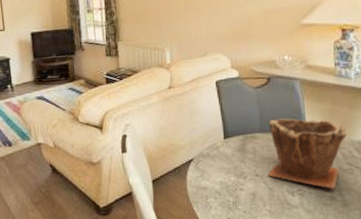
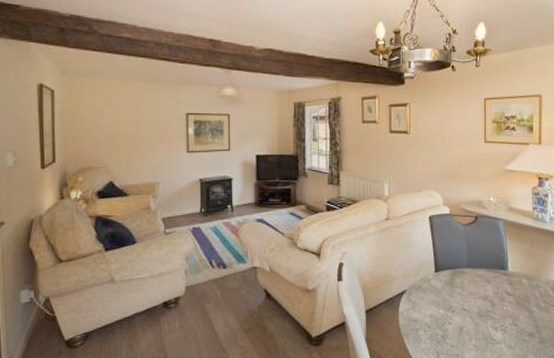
plant pot: present [268,118,347,189] -> none [474,255,543,326]

